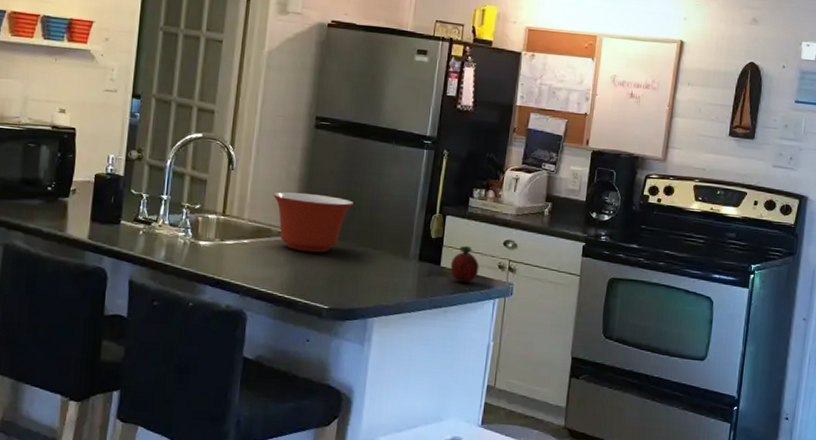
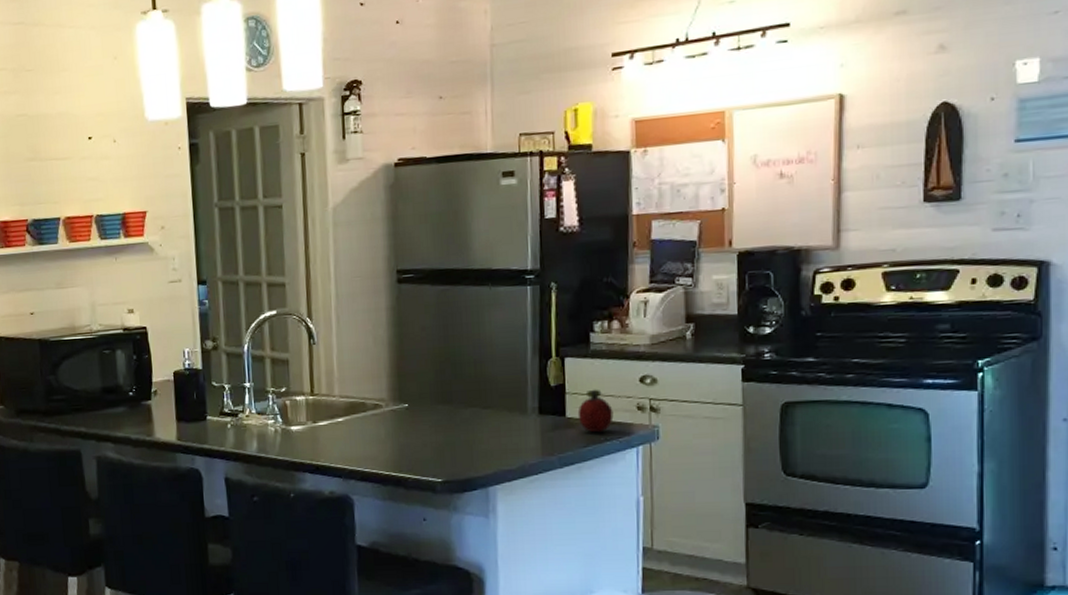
mixing bowl: present [273,192,355,253] -> none [362,356,455,423]

